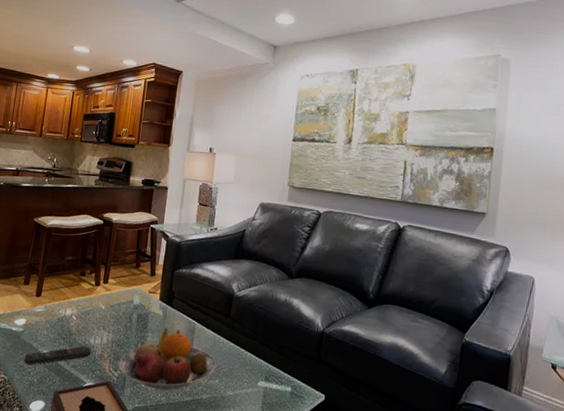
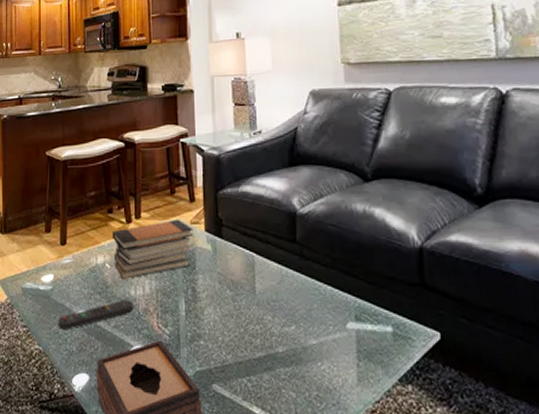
book stack: none [80,287,150,330] -> present [112,219,194,280]
fruit bowl: present [118,328,217,391] -> none [168,265,290,346]

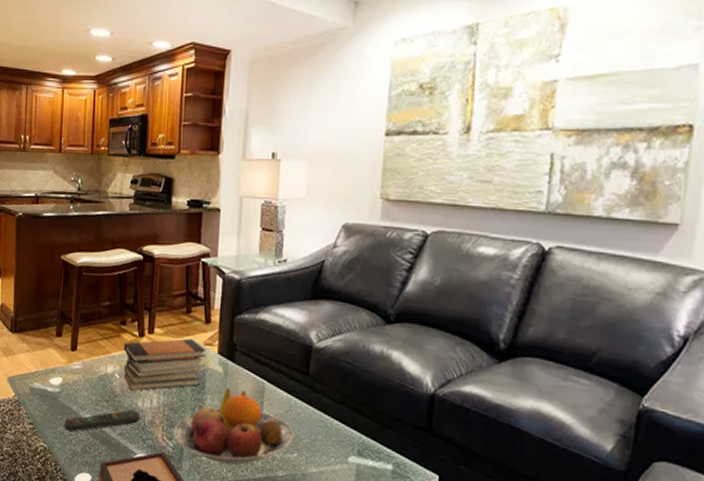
fruit bowl: none [168,265,290,346] -> present [173,388,294,465]

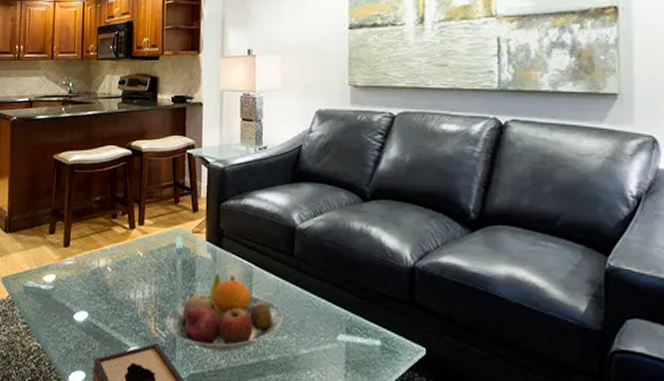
remote control: present [64,409,139,432] -> none [57,302,132,329]
book stack: present [123,338,206,391] -> none [114,227,195,284]

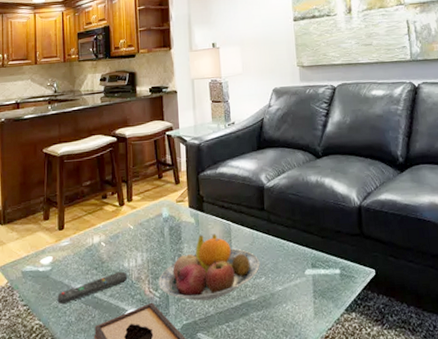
remote control: none [57,302,132,329] -> present [57,271,127,304]

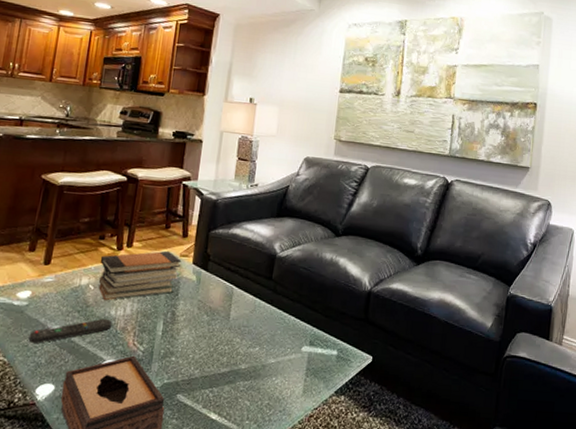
book stack: none [106,199,180,255] -> present [98,251,182,301]
fruit bowl: present [158,233,260,301] -> none [144,294,257,363]

